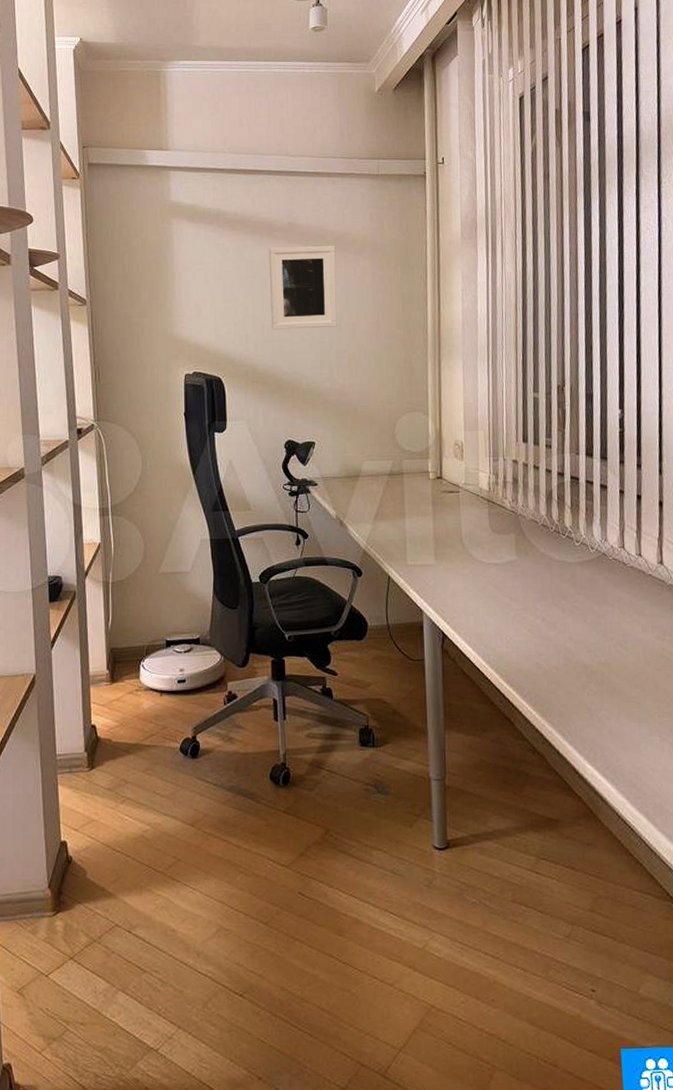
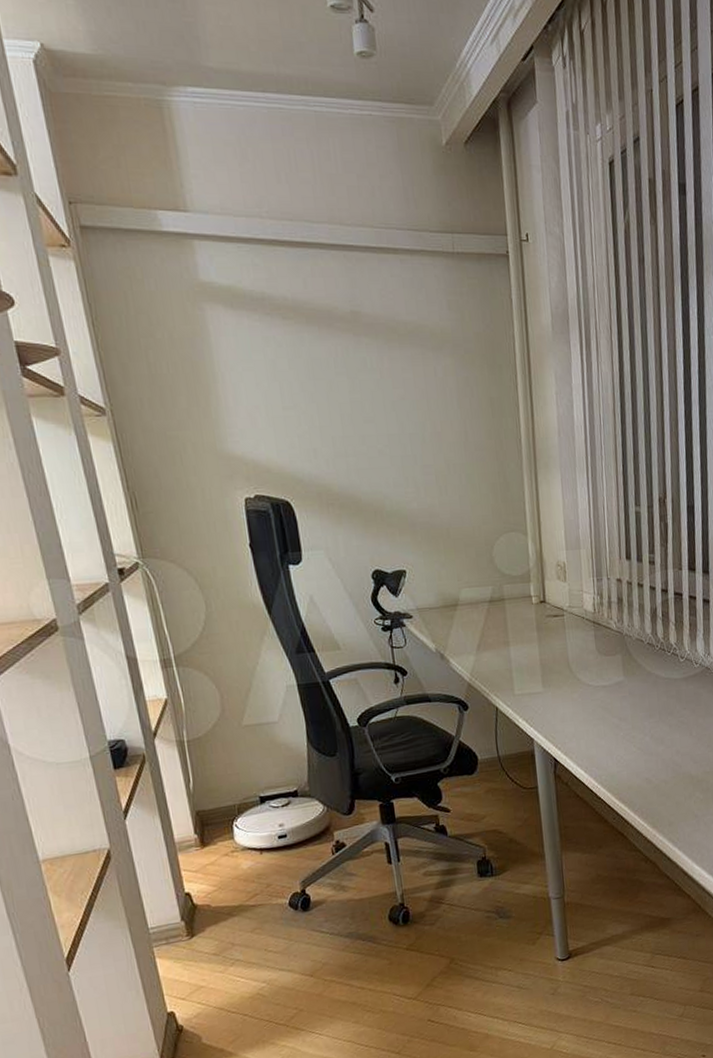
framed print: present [268,246,337,330] -> none [330,340,420,443]

